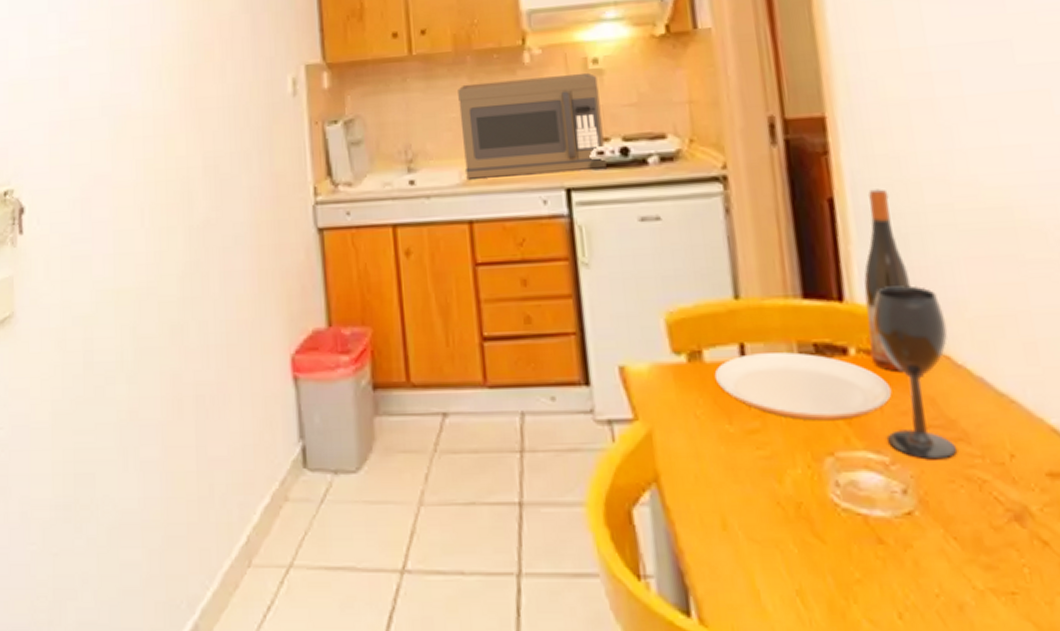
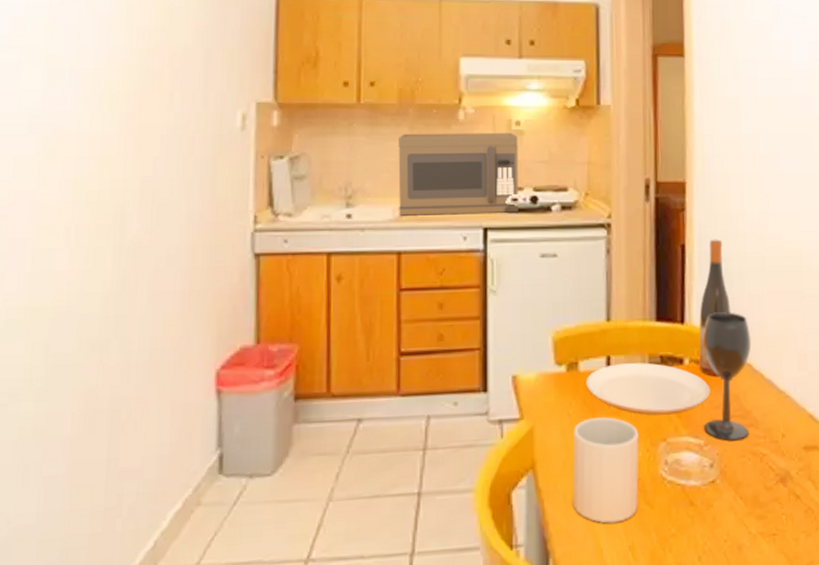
mug: none [704,420,803,558] -> present [572,416,640,524]

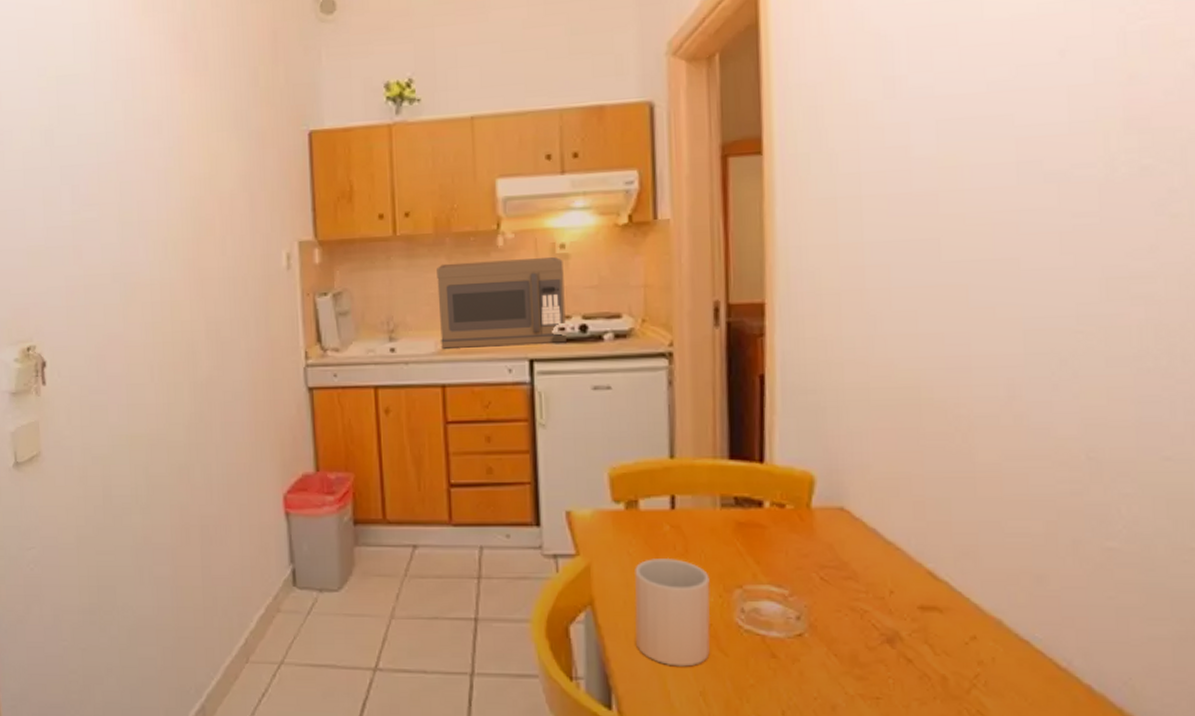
plate: present [586,362,710,416] -> none [647,504,797,560]
wine bottle: present [698,239,731,376] -> none [782,368,824,522]
wine glass: present [703,312,752,441] -> none [788,451,851,594]

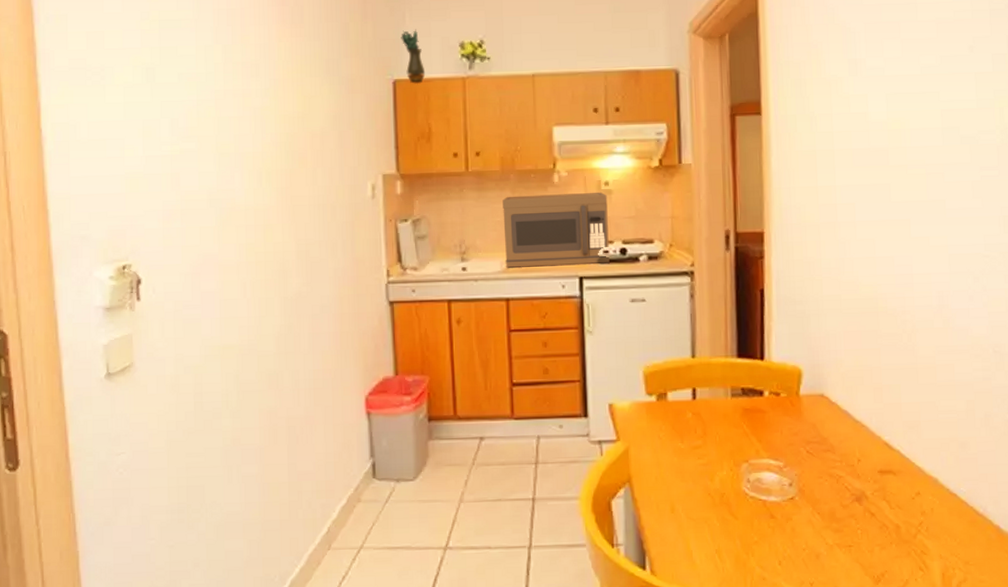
vase: none [316,69,346,136] -> present [401,29,426,85]
mug: present [634,557,711,667] -> none [664,439,724,530]

